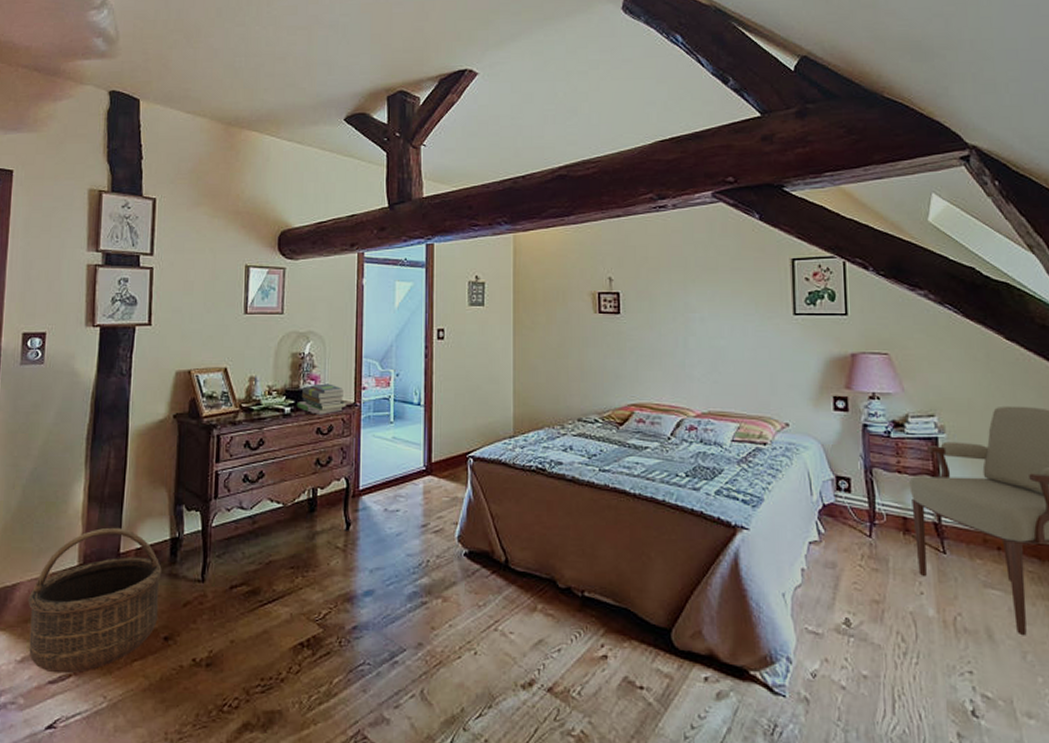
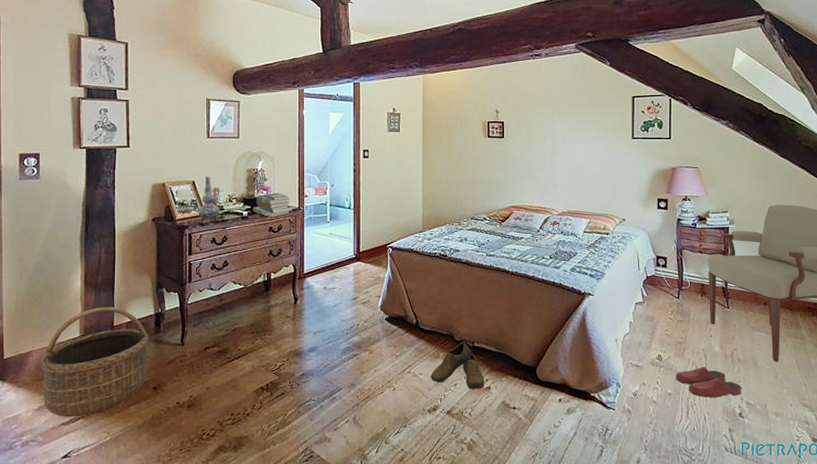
vase: none [229,362,257,419] -> present [198,176,220,221]
shoe: none [525,585,600,658] -> present [431,338,485,389]
slippers: none [872,637,973,685] -> present [675,366,741,397]

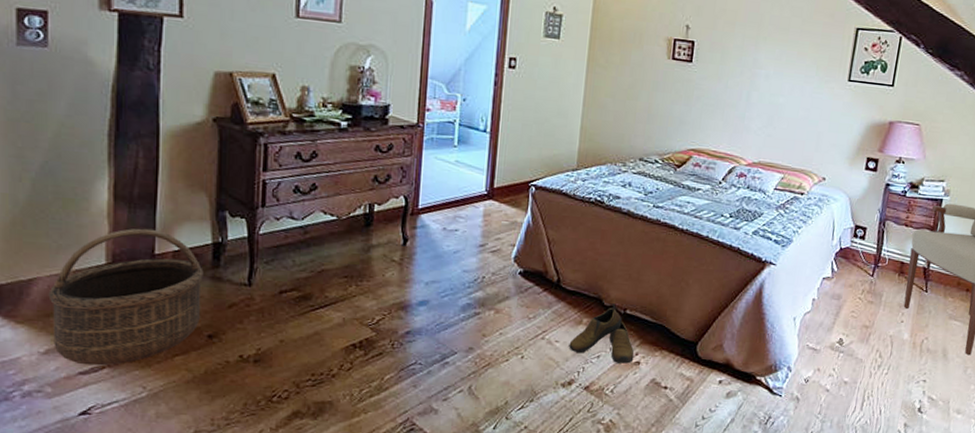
vase: present [198,176,220,221] -> none [278,69,310,130]
books: present [252,193,292,217] -> none [354,100,408,133]
slippers: present [675,366,741,397] -> none [855,354,926,389]

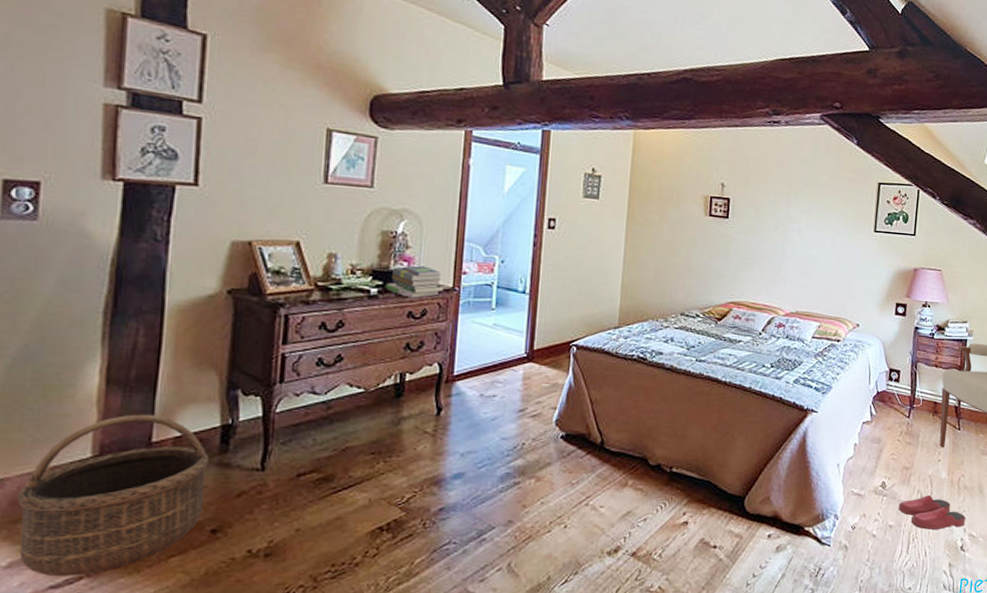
books: none [354,100,408,133] -> present [385,265,443,298]
shoe: present [569,303,634,364] -> none [614,462,682,525]
slippers: none [855,354,926,389] -> present [898,494,965,529]

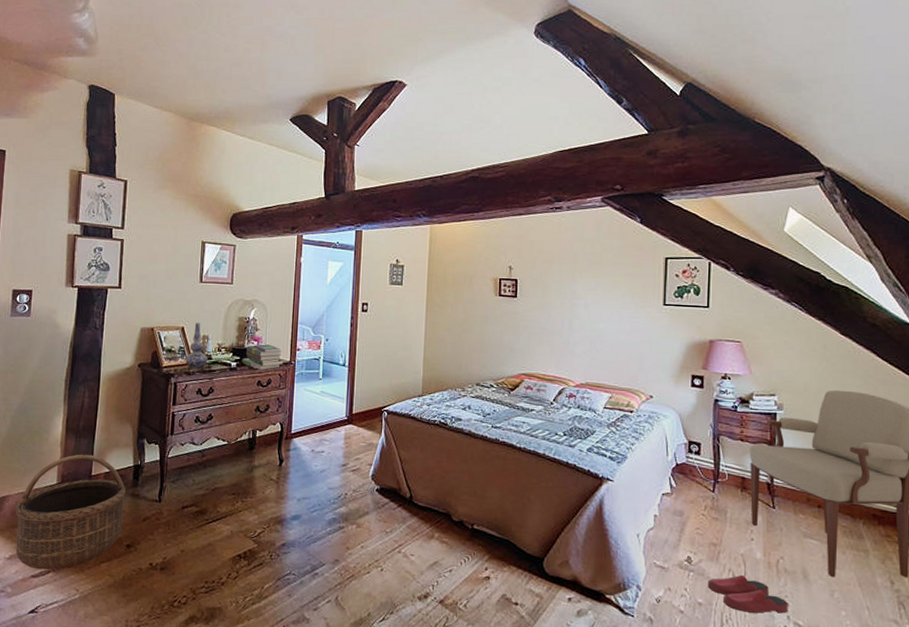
vase: none [301,236,336,299] -> present [185,323,208,371]

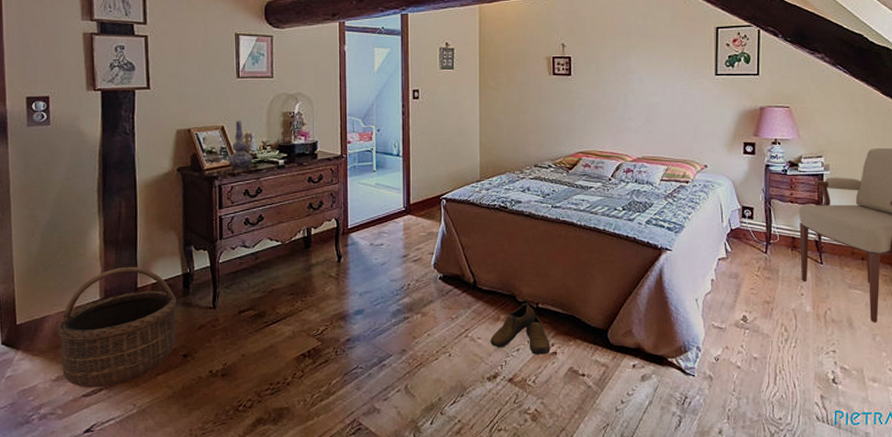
books: present [241,344,283,370] -> none [289,139,334,166]
shoe: none [423,519,484,578] -> present [490,299,551,355]
slippers: present [707,574,788,614] -> none [762,328,835,362]

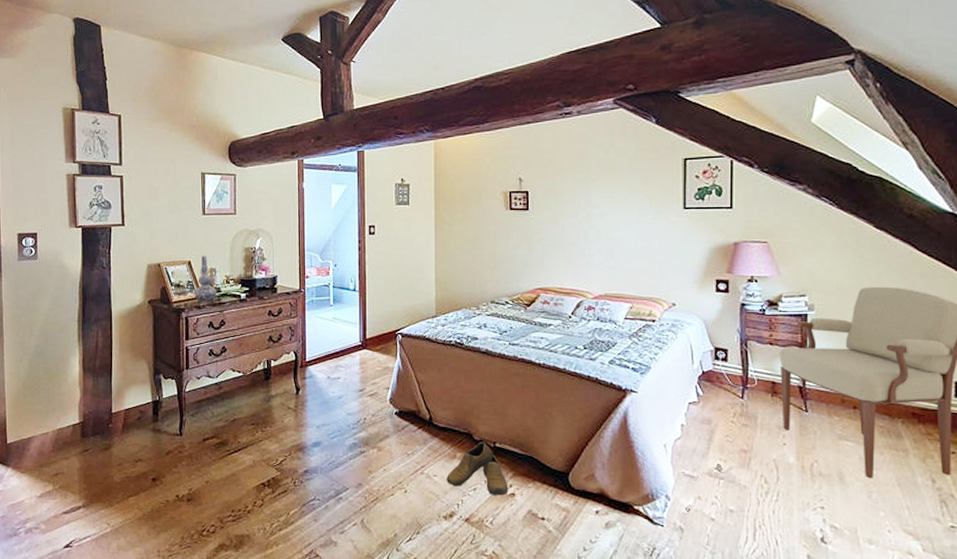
basket: present [57,266,177,388] -> none [41,392,147,506]

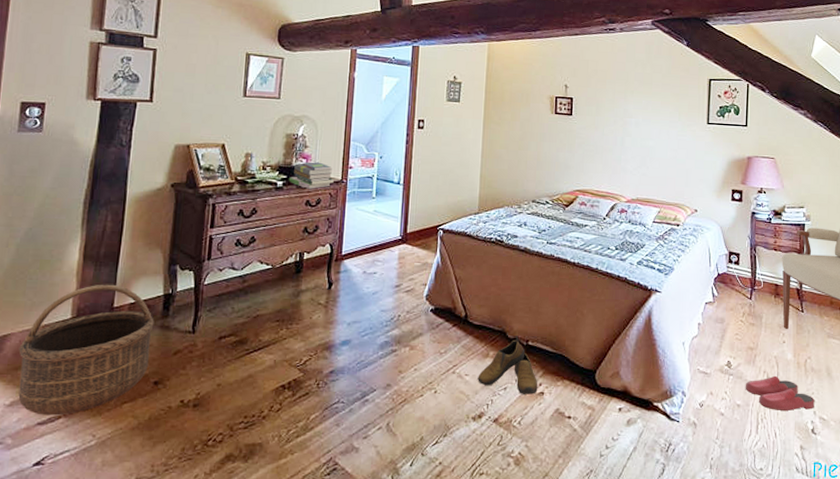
basket: none [41,392,147,506] -> present [18,284,154,416]
vase: present [194,256,217,304] -> none [225,139,251,191]
books: none [250,273,292,300] -> present [288,162,334,189]
slippers: none [738,480,824,518] -> present [745,375,815,411]

